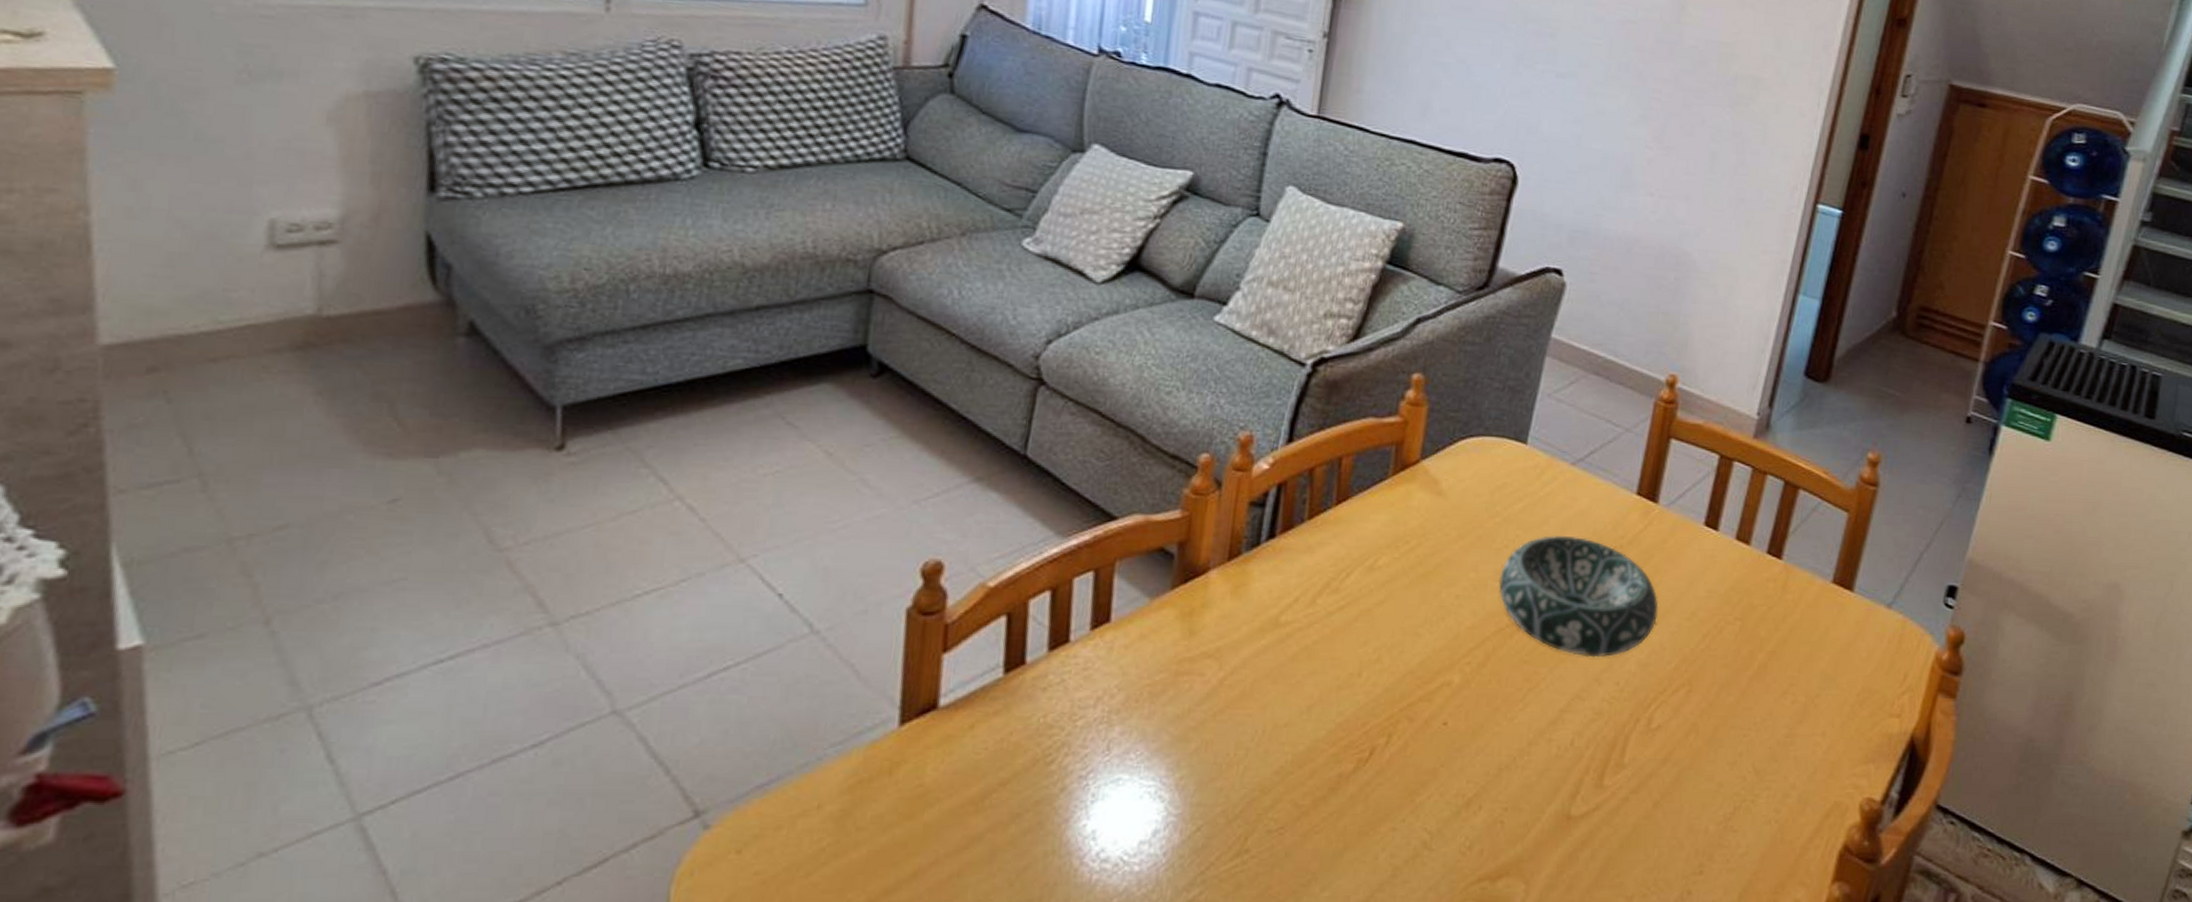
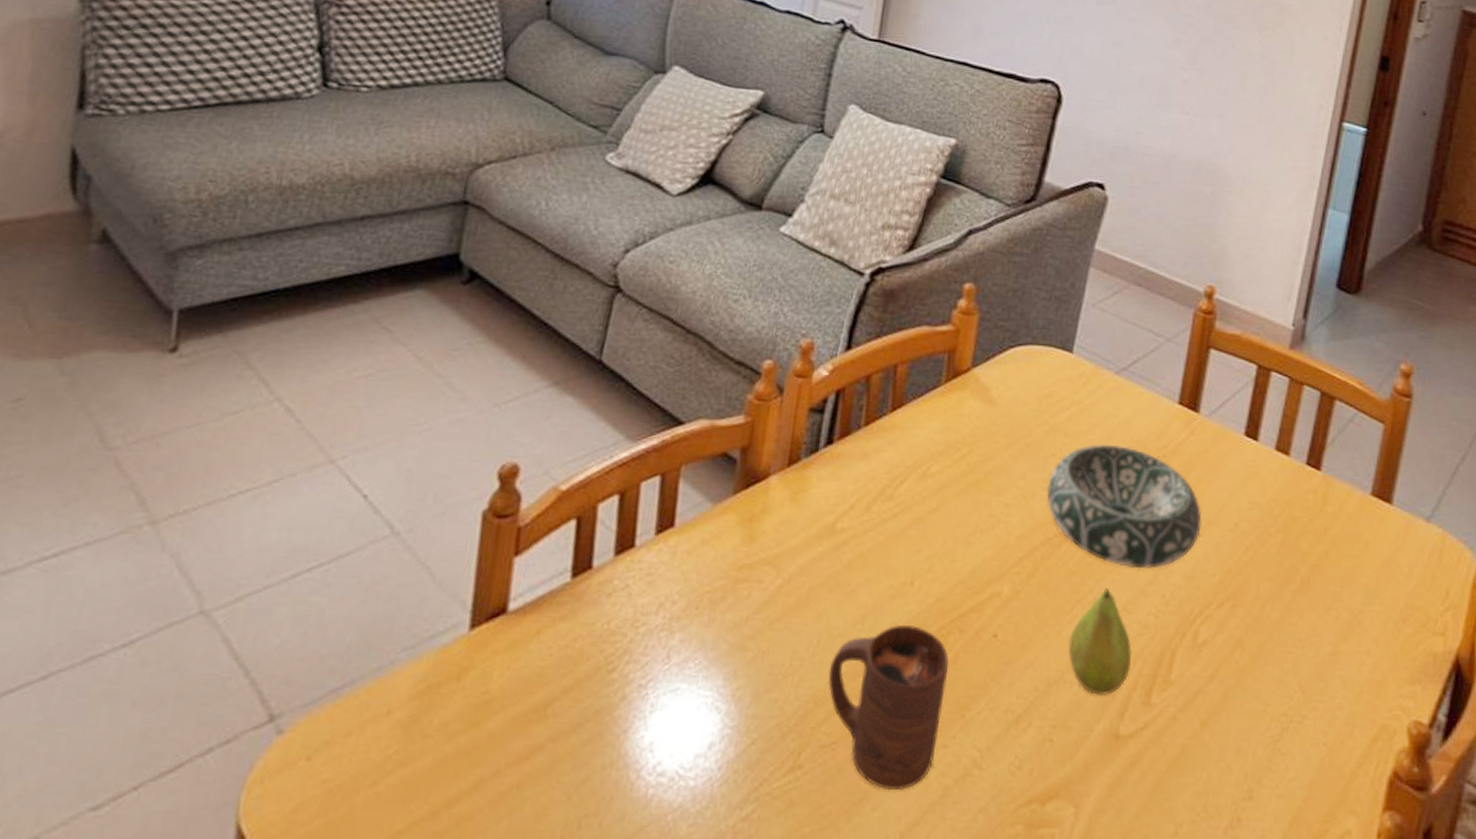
cup: none [1274,714,1398,872] -> present [828,624,949,791]
fruit: none [1520,676,1585,780] -> present [1068,588,1133,697]

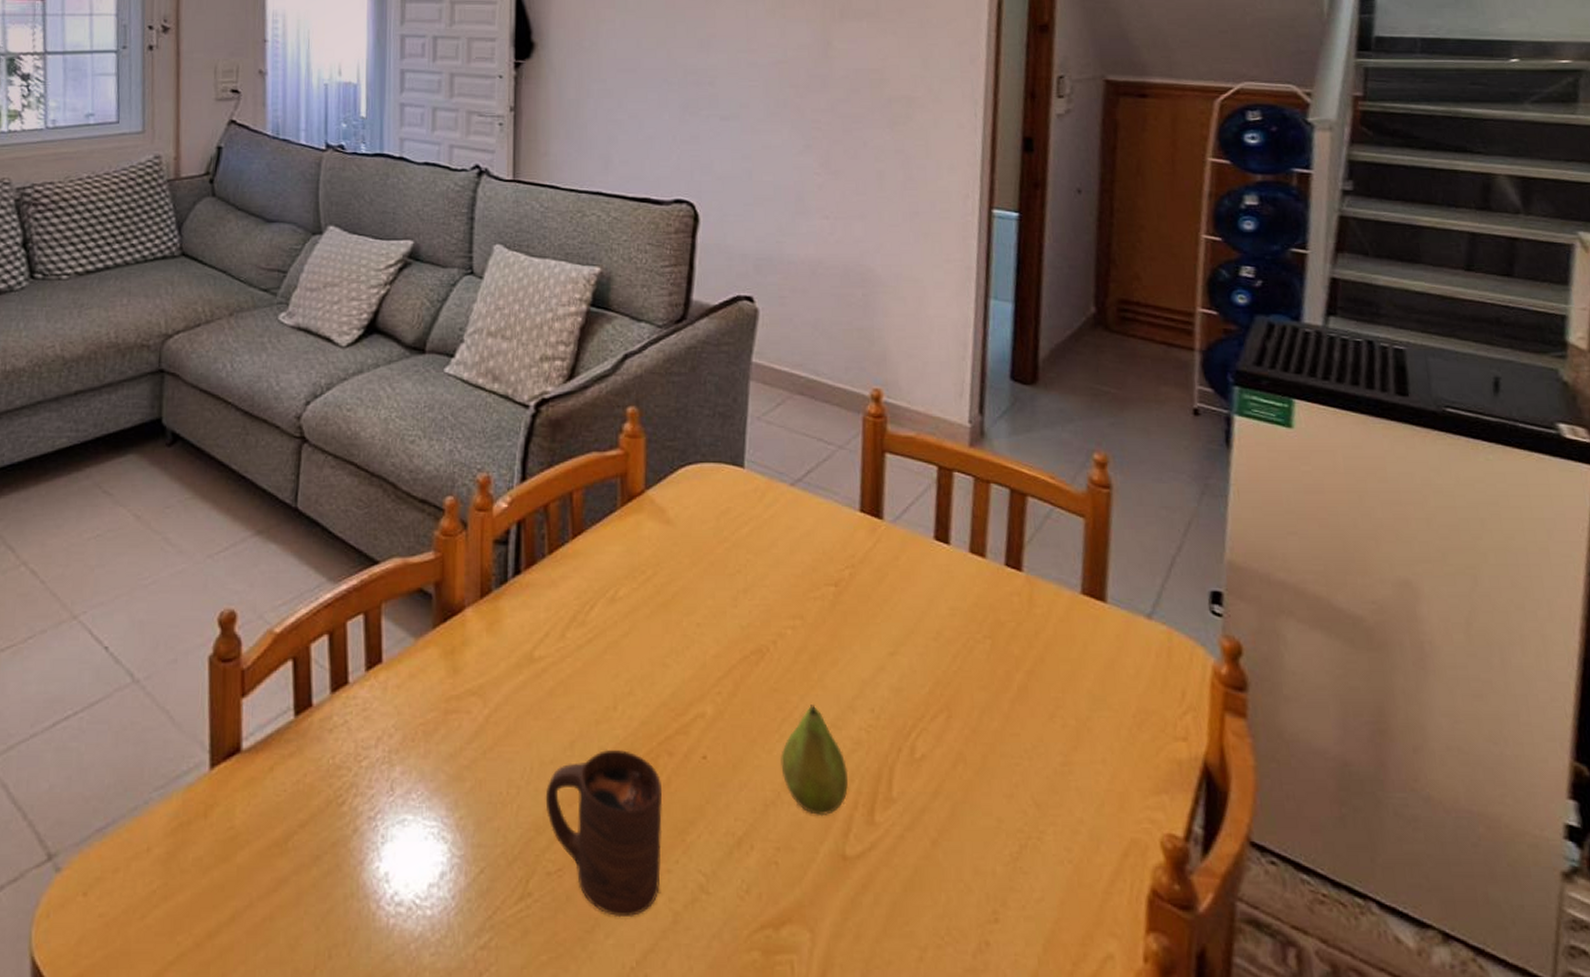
decorative bowl: present [1046,444,1202,569] -> none [736,558,902,684]

